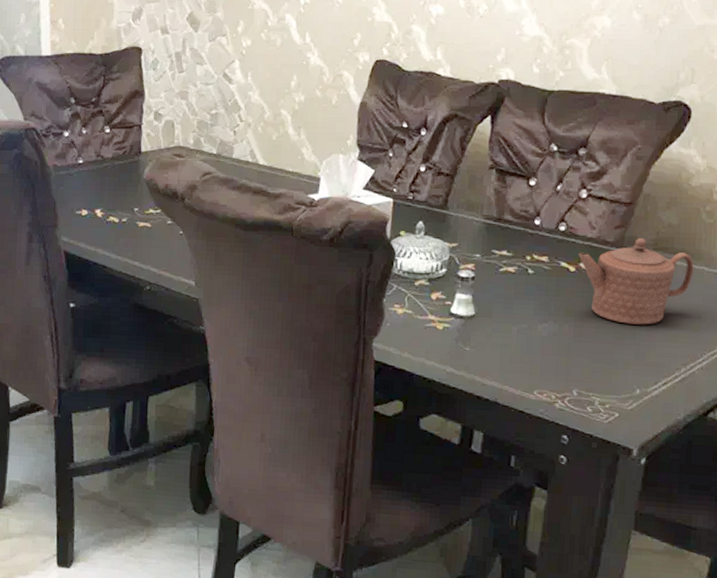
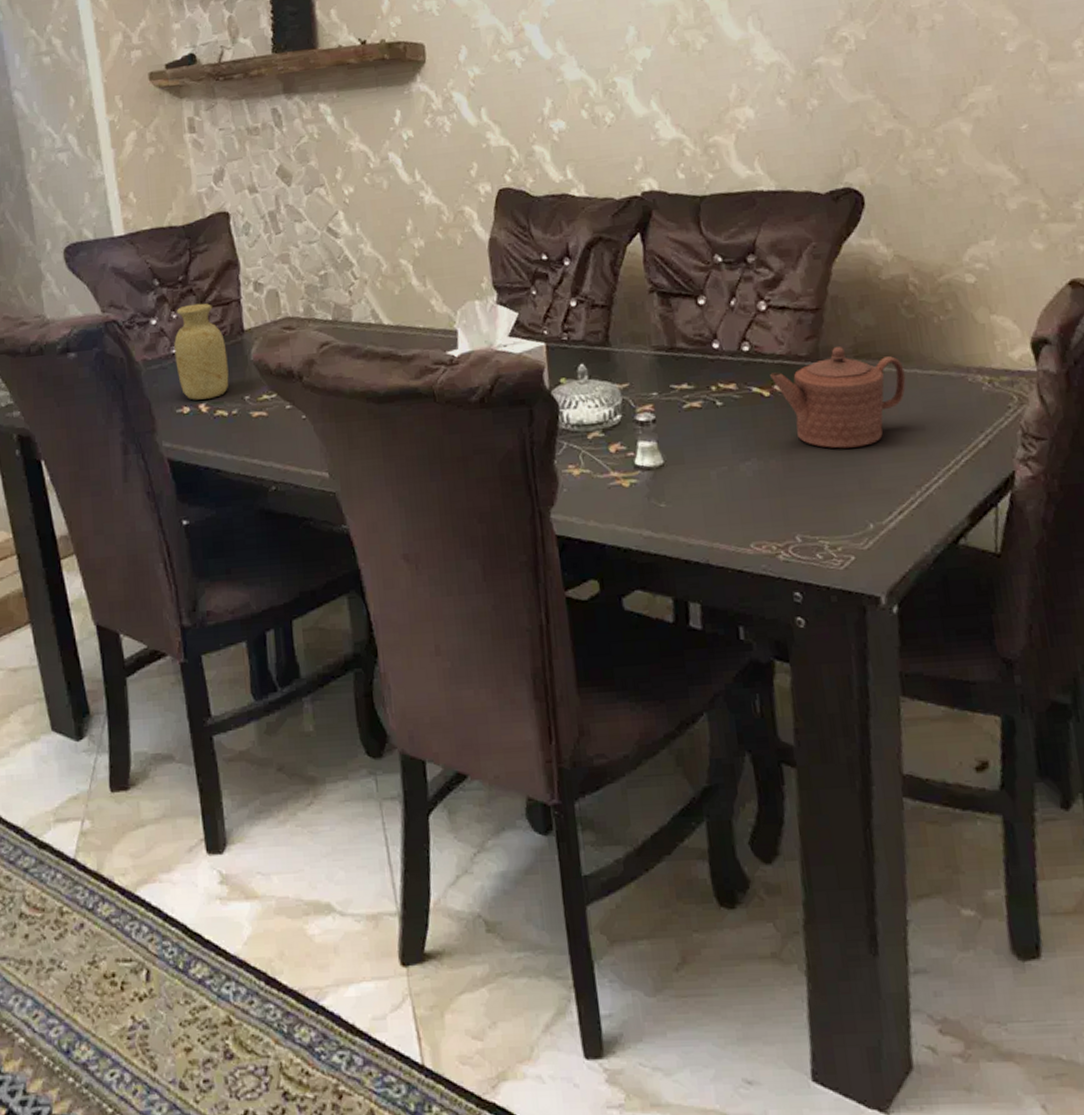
vase: none [80,123,125,206] -> present [174,303,229,400]

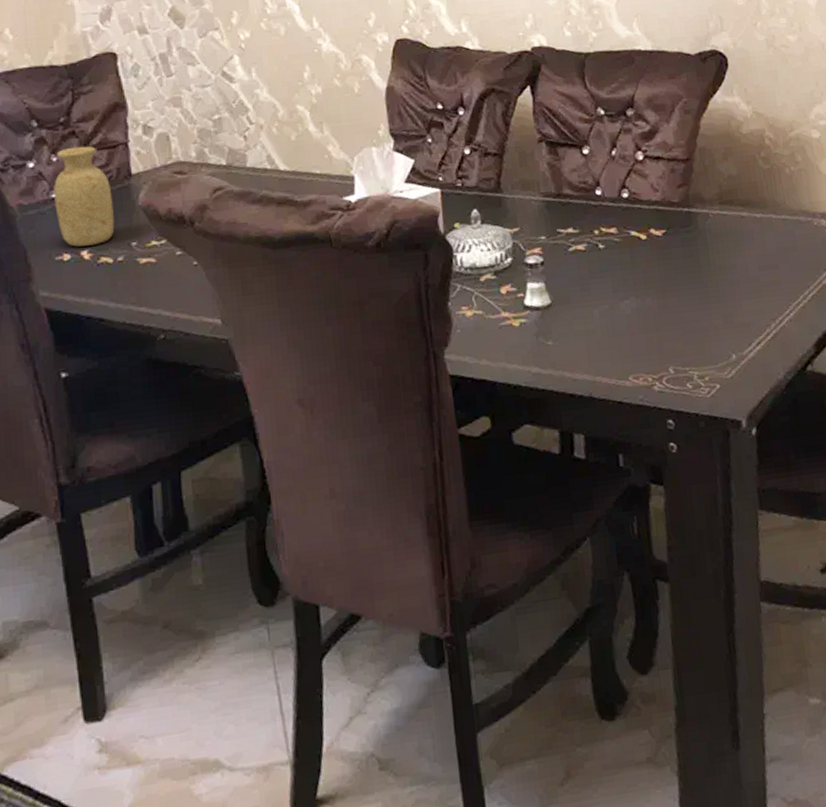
teapot: present [770,347,906,449] -> none [647,194,763,287]

